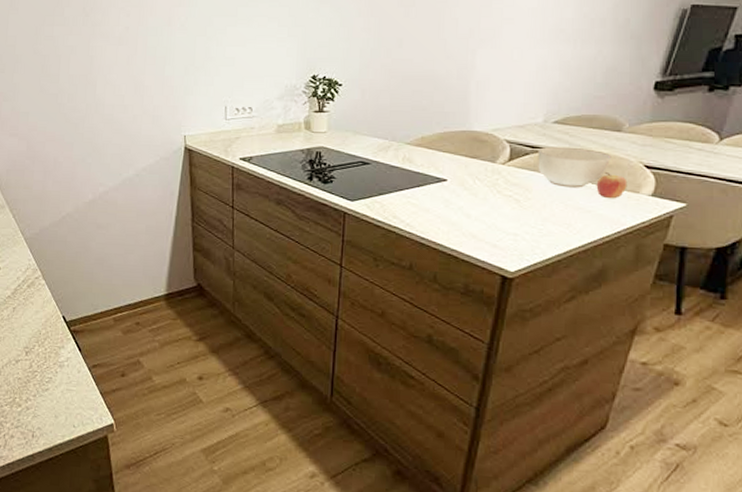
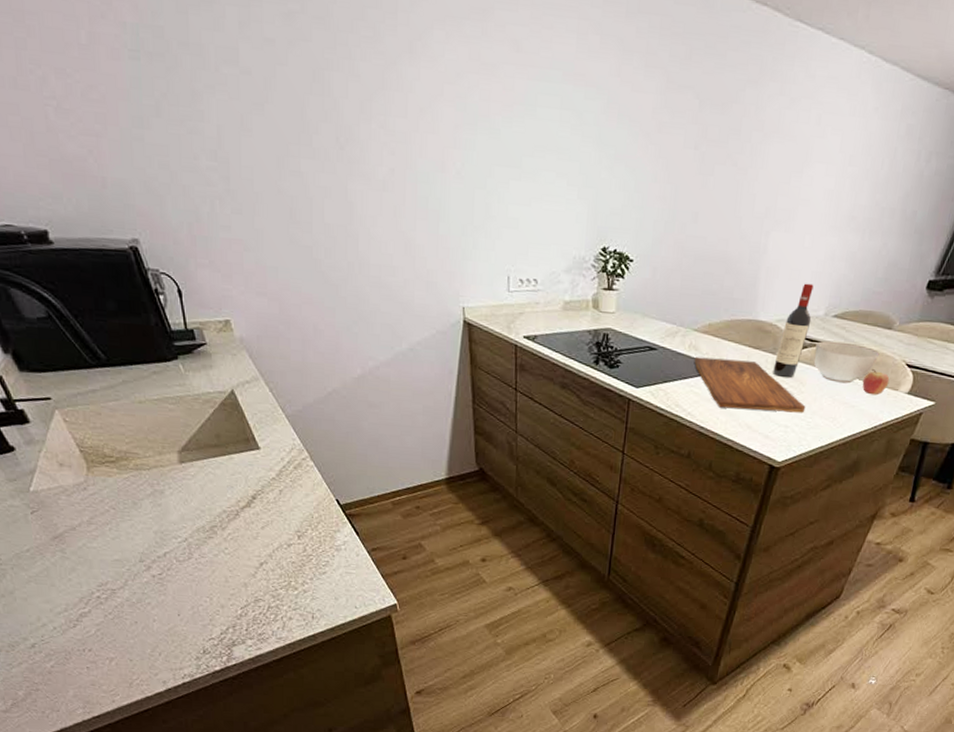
cutting board: none [409,169,535,220] -> present [694,356,806,413]
wine bottle: none [494,93,530,186] -> present [773,283,814,379]

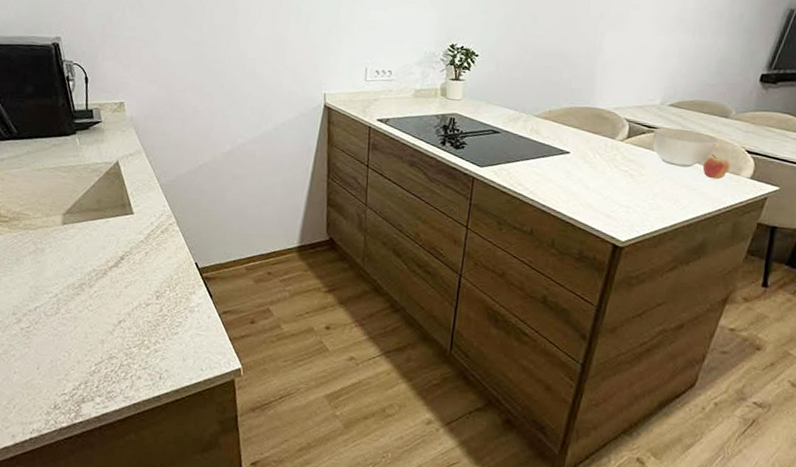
cutting board: present [694,356,806,413] -> none [535,140,647,194]
wine bottle: present [773,283,814,379] -> none [612,76,649,162]

